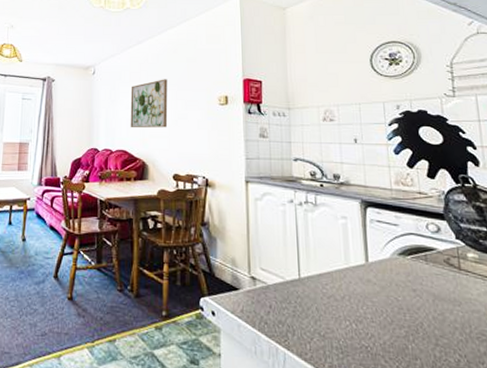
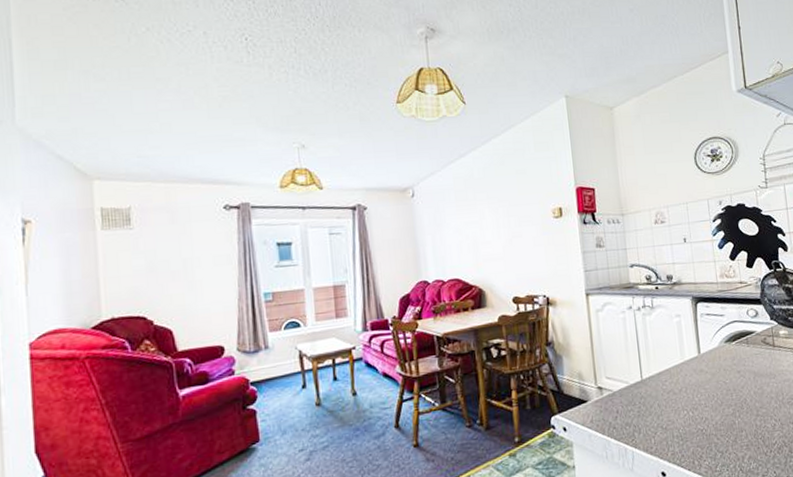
wall art: present [130,79,168,128] -> none [457,195,502,254]

